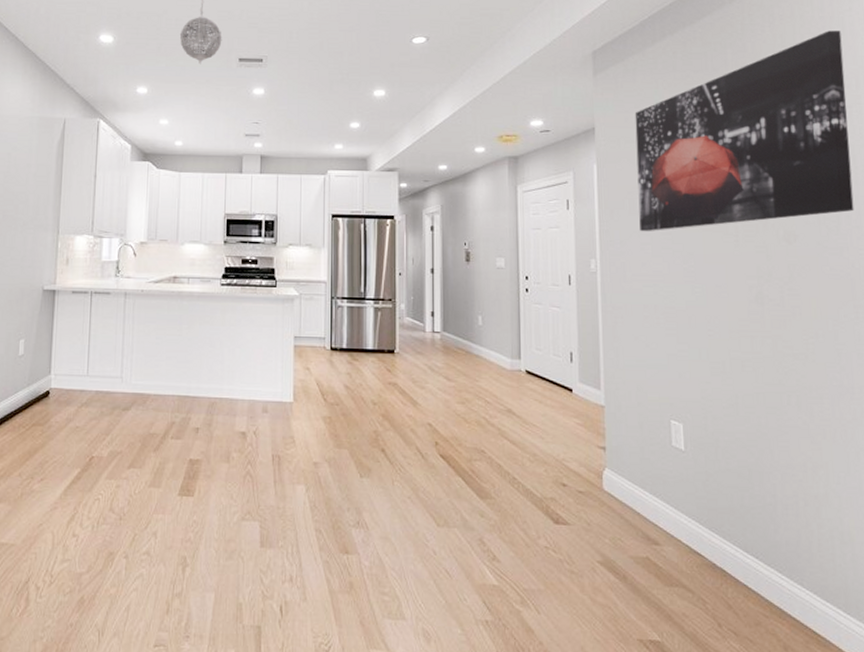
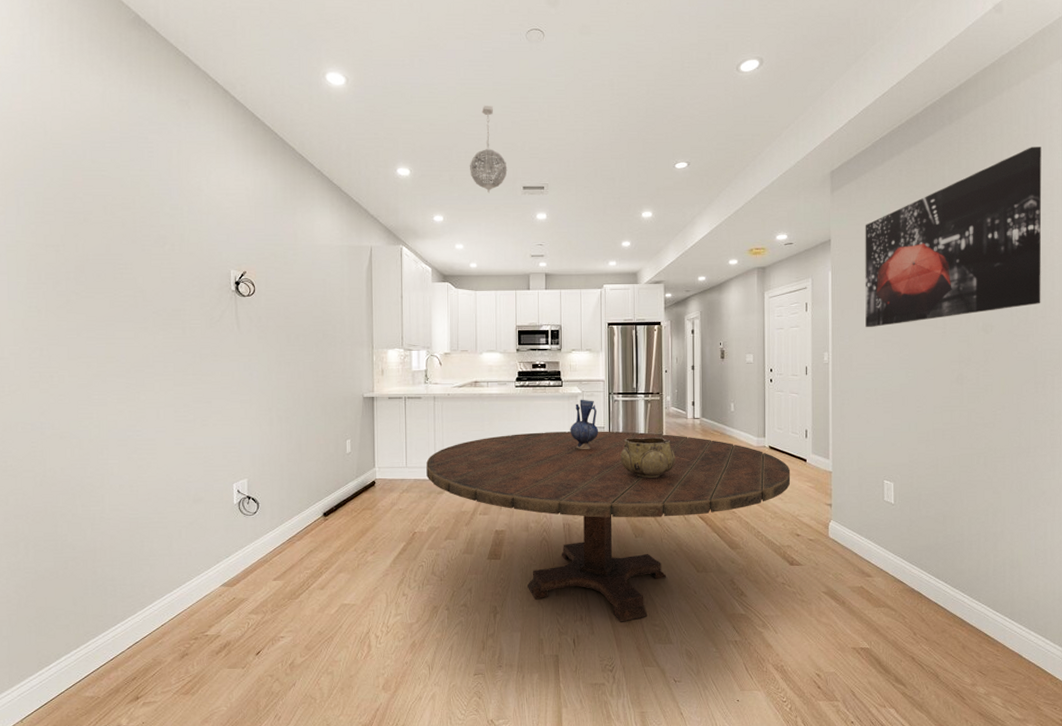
dining table: none [110,340,553,587] -> present [426,431,791,622]
vase: none [284,303,318,365] -> present [570,399,599,450]
decorative bowl: none [344,353,411,404] -> present [620,437,675,479]

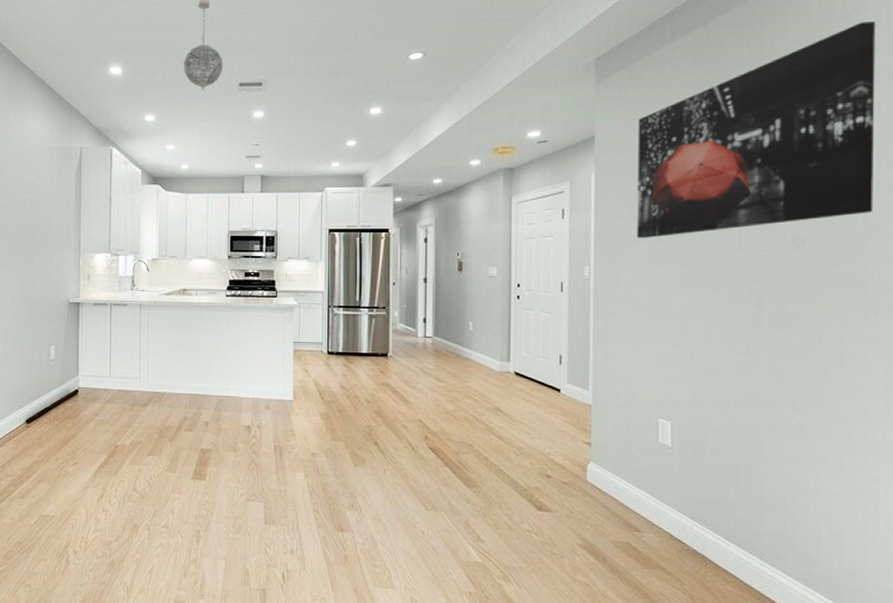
dining table: present [426,431,791,622] -> none [130,345,540,560]
vase: present [570,399,599,450] -> none [284,311,316,367]
decorative bowl: present [620,437,675,479] -> none [340,356,403,402]

